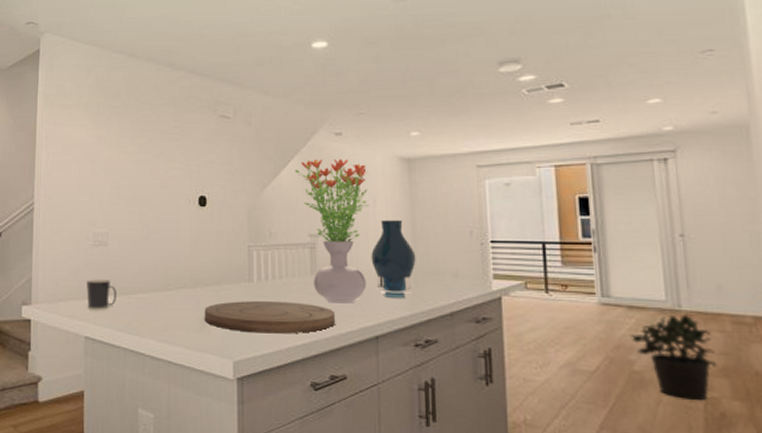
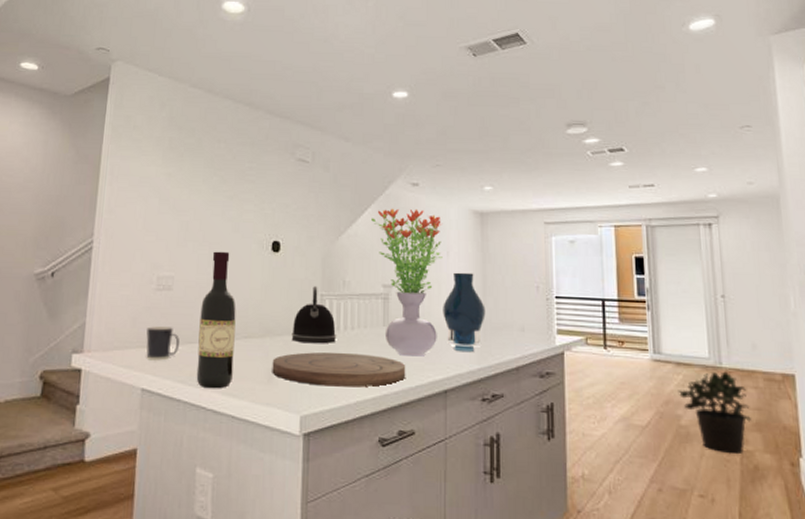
wine bottle: none [134,208,168,337] -> present [196,251,236,389]
kettle: none [221,238,265,293] -> present [291,286,336,344]

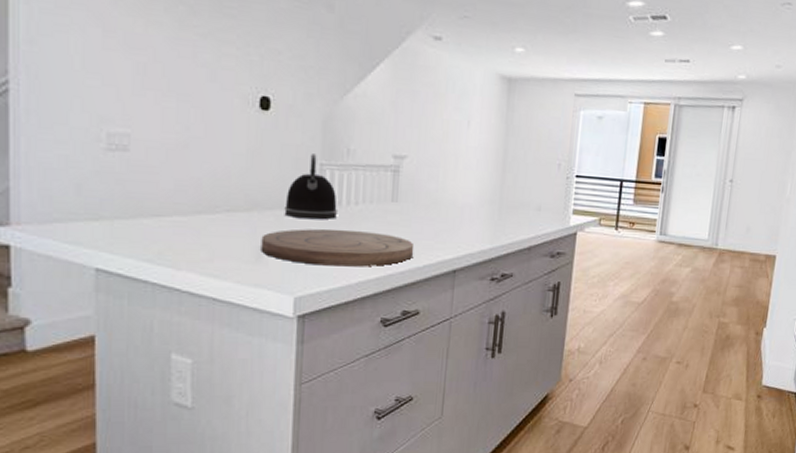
mug: present [146,326,179,361] -> none [97,195,142,237]
wine bottle: present [196,251,236,389] -> none [166,104,215,269]
flower arrangement: present [371,208,443,357] -> none [384,65,466,235]
vase: present [443,272,486,353] -> none [458,144,504,232]
potted plant: present [678,371,751,454] -> none [675,252,734,326]

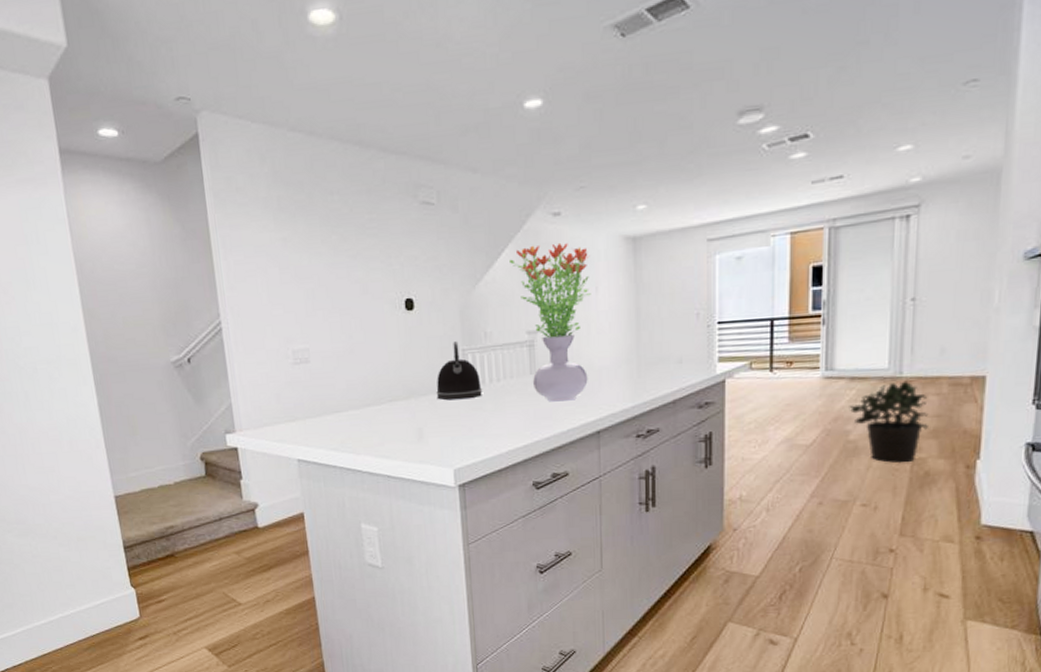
cutting board: present [261,228,414,267] -> none [420,404,557,439]
flower arrangement: none [384,65,466,235] -> present [510,242,591,402]
potted plant: none [675,252,734,326] -> present [849,380,929,463]

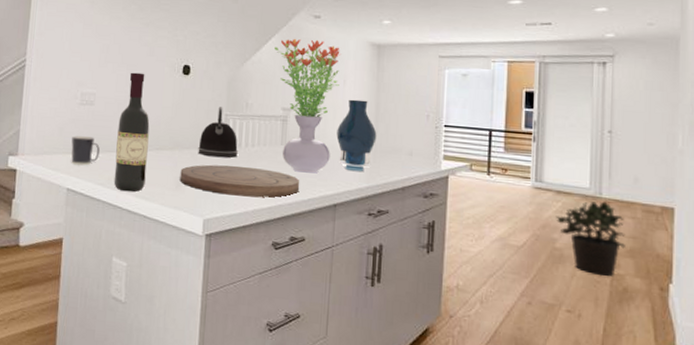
mug: none [292,399,326,433] -> present [71,135,100,166]
wine bottle: none [341,316,383,453] -> present [113,72,150,192]
cutting board: none [420,404,557,439] -> present [180,164,300,198]
vase: none [593,307,640,392] -> present [336,99,377,172]

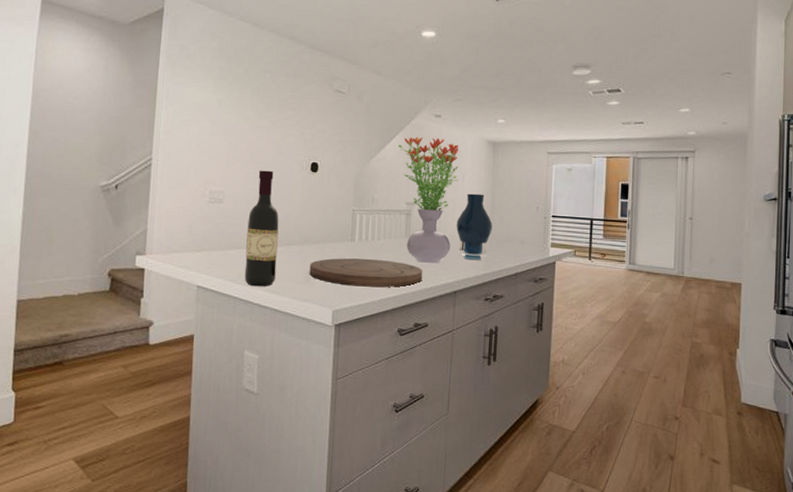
mug: present [71,135,100,166] -> none [200,233,230,263]
kettle: present [198,107,238,158] -> none [326,202,365,251]
potted plant: present [555,201,626,276] -> none [646,280,702,345]

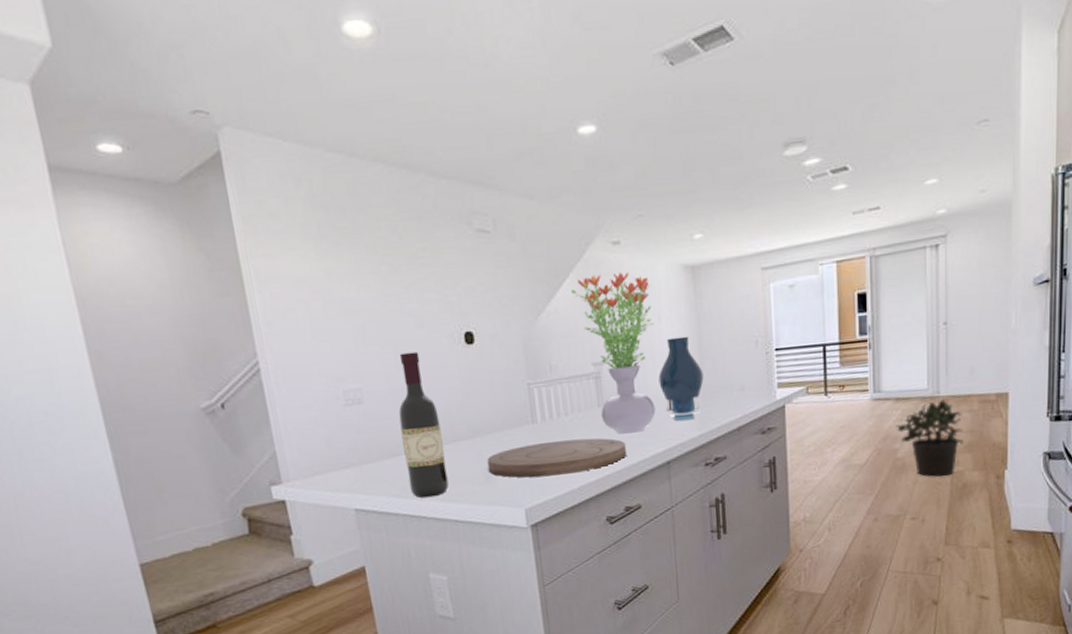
potted plant: none [646,280,702,345] -> present [896,399,963,477]

